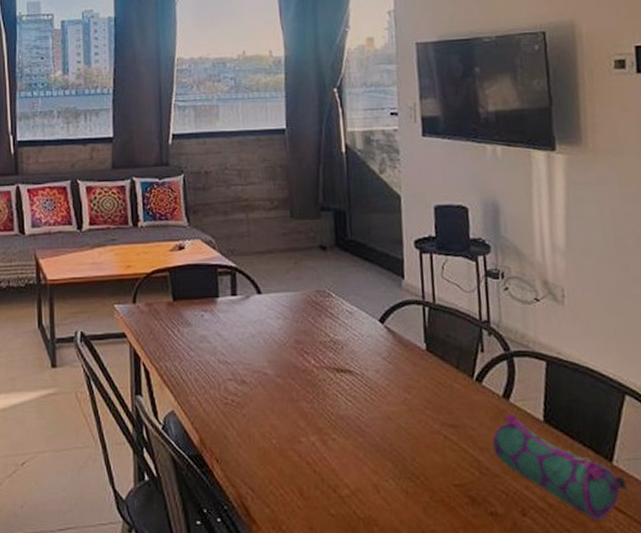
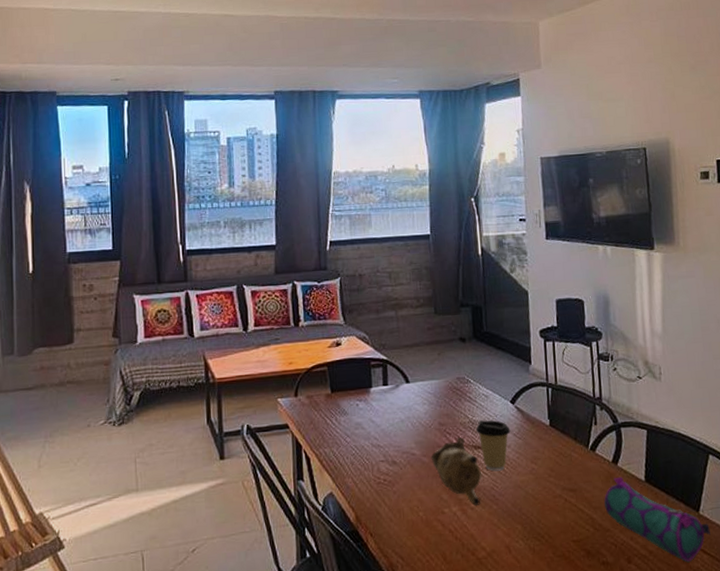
teapot: none [285,357,346,438] -> present [431,436,483,507]
coffee cup: none [339,340,379,399] -> present [476,420,511,472]

